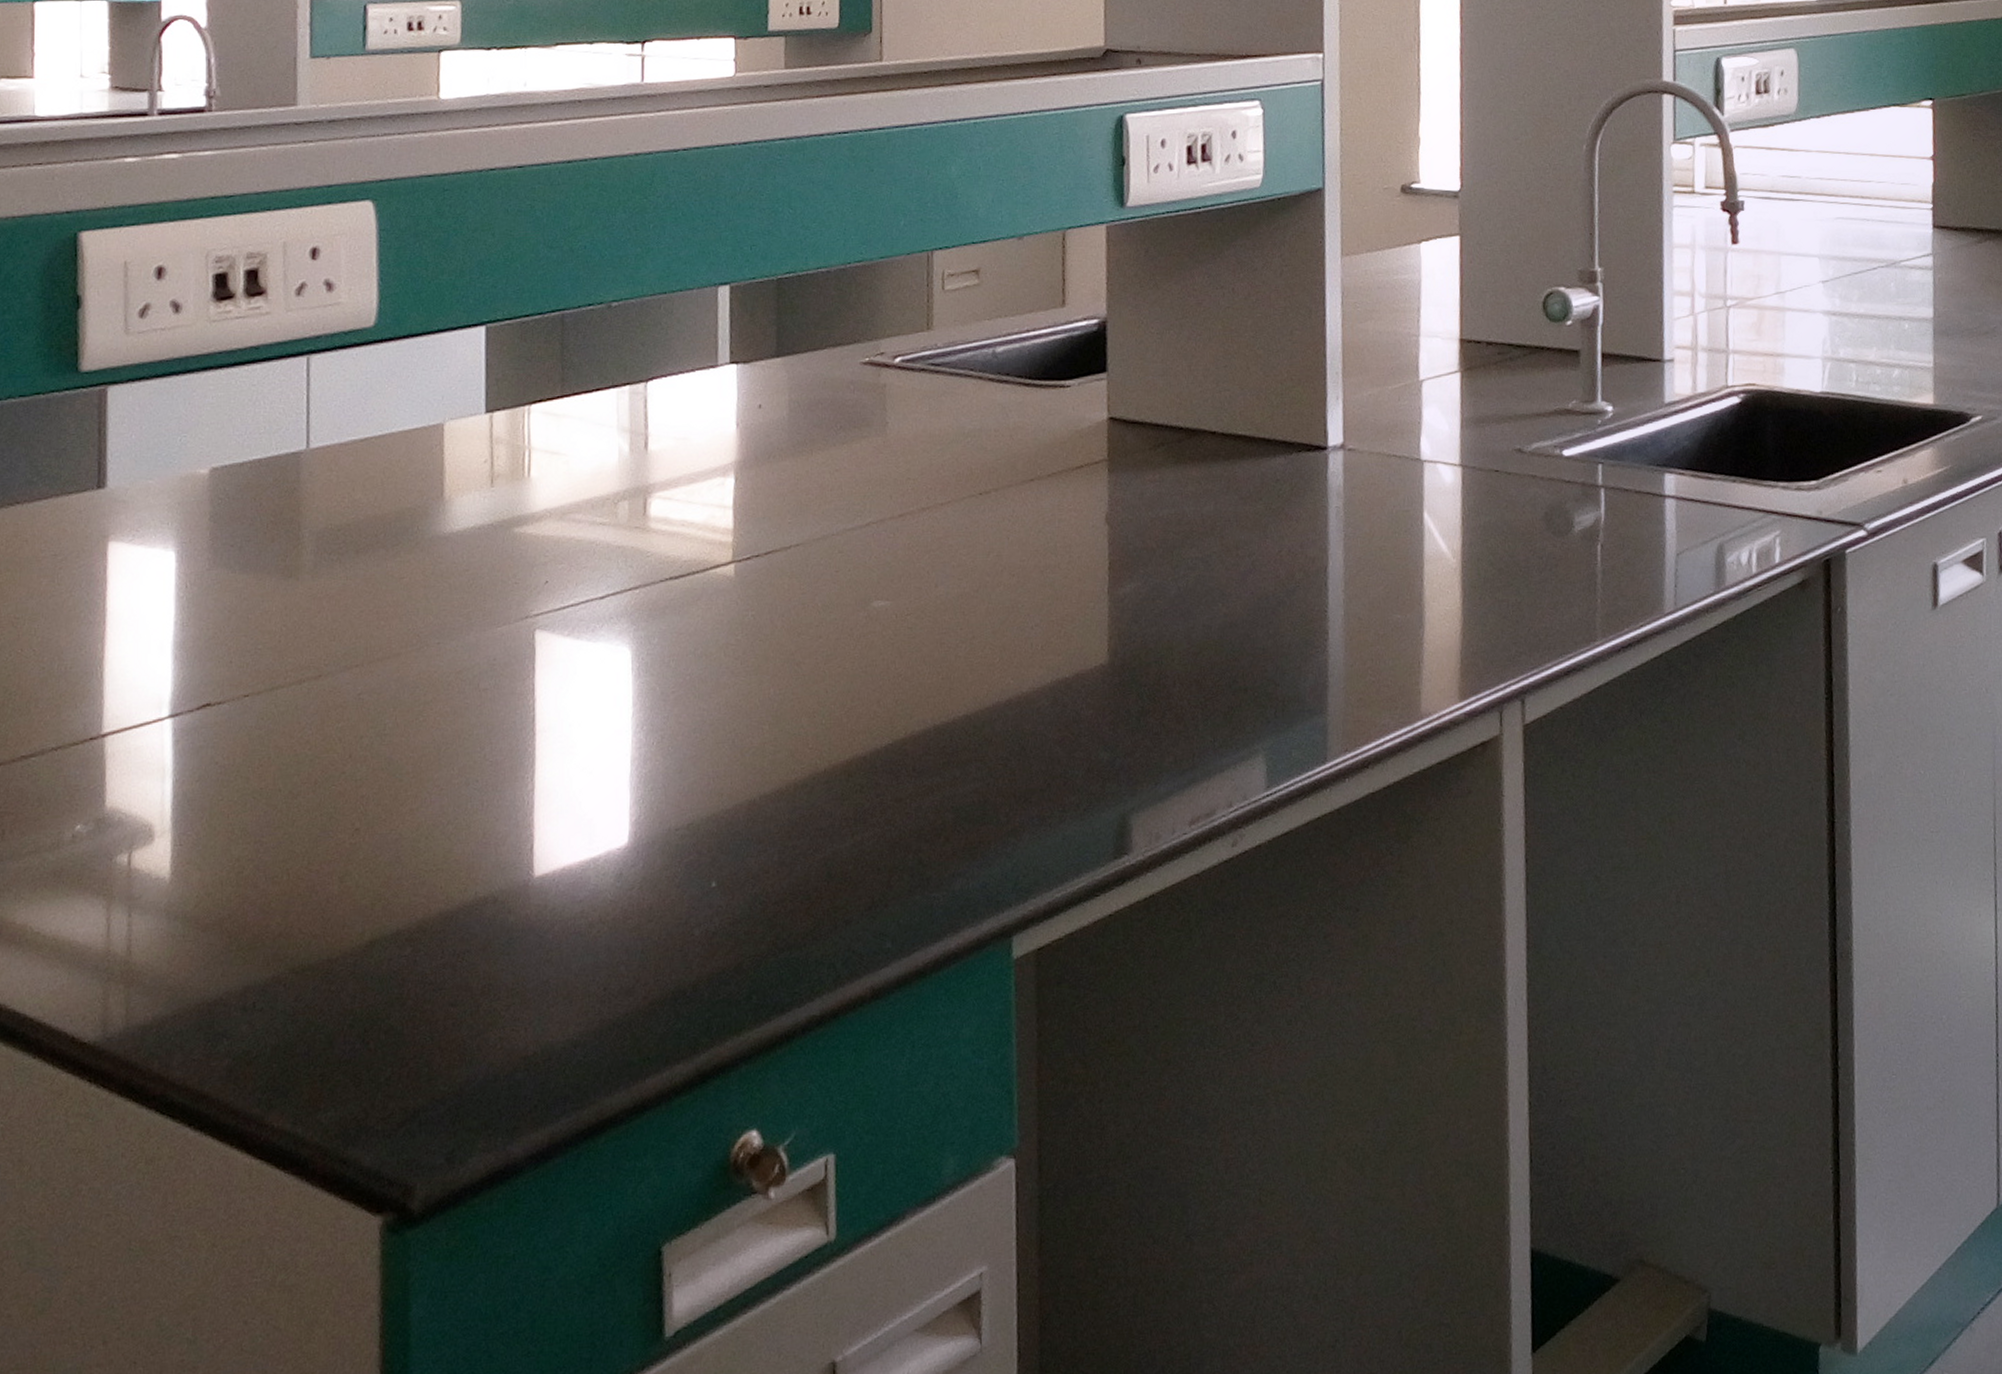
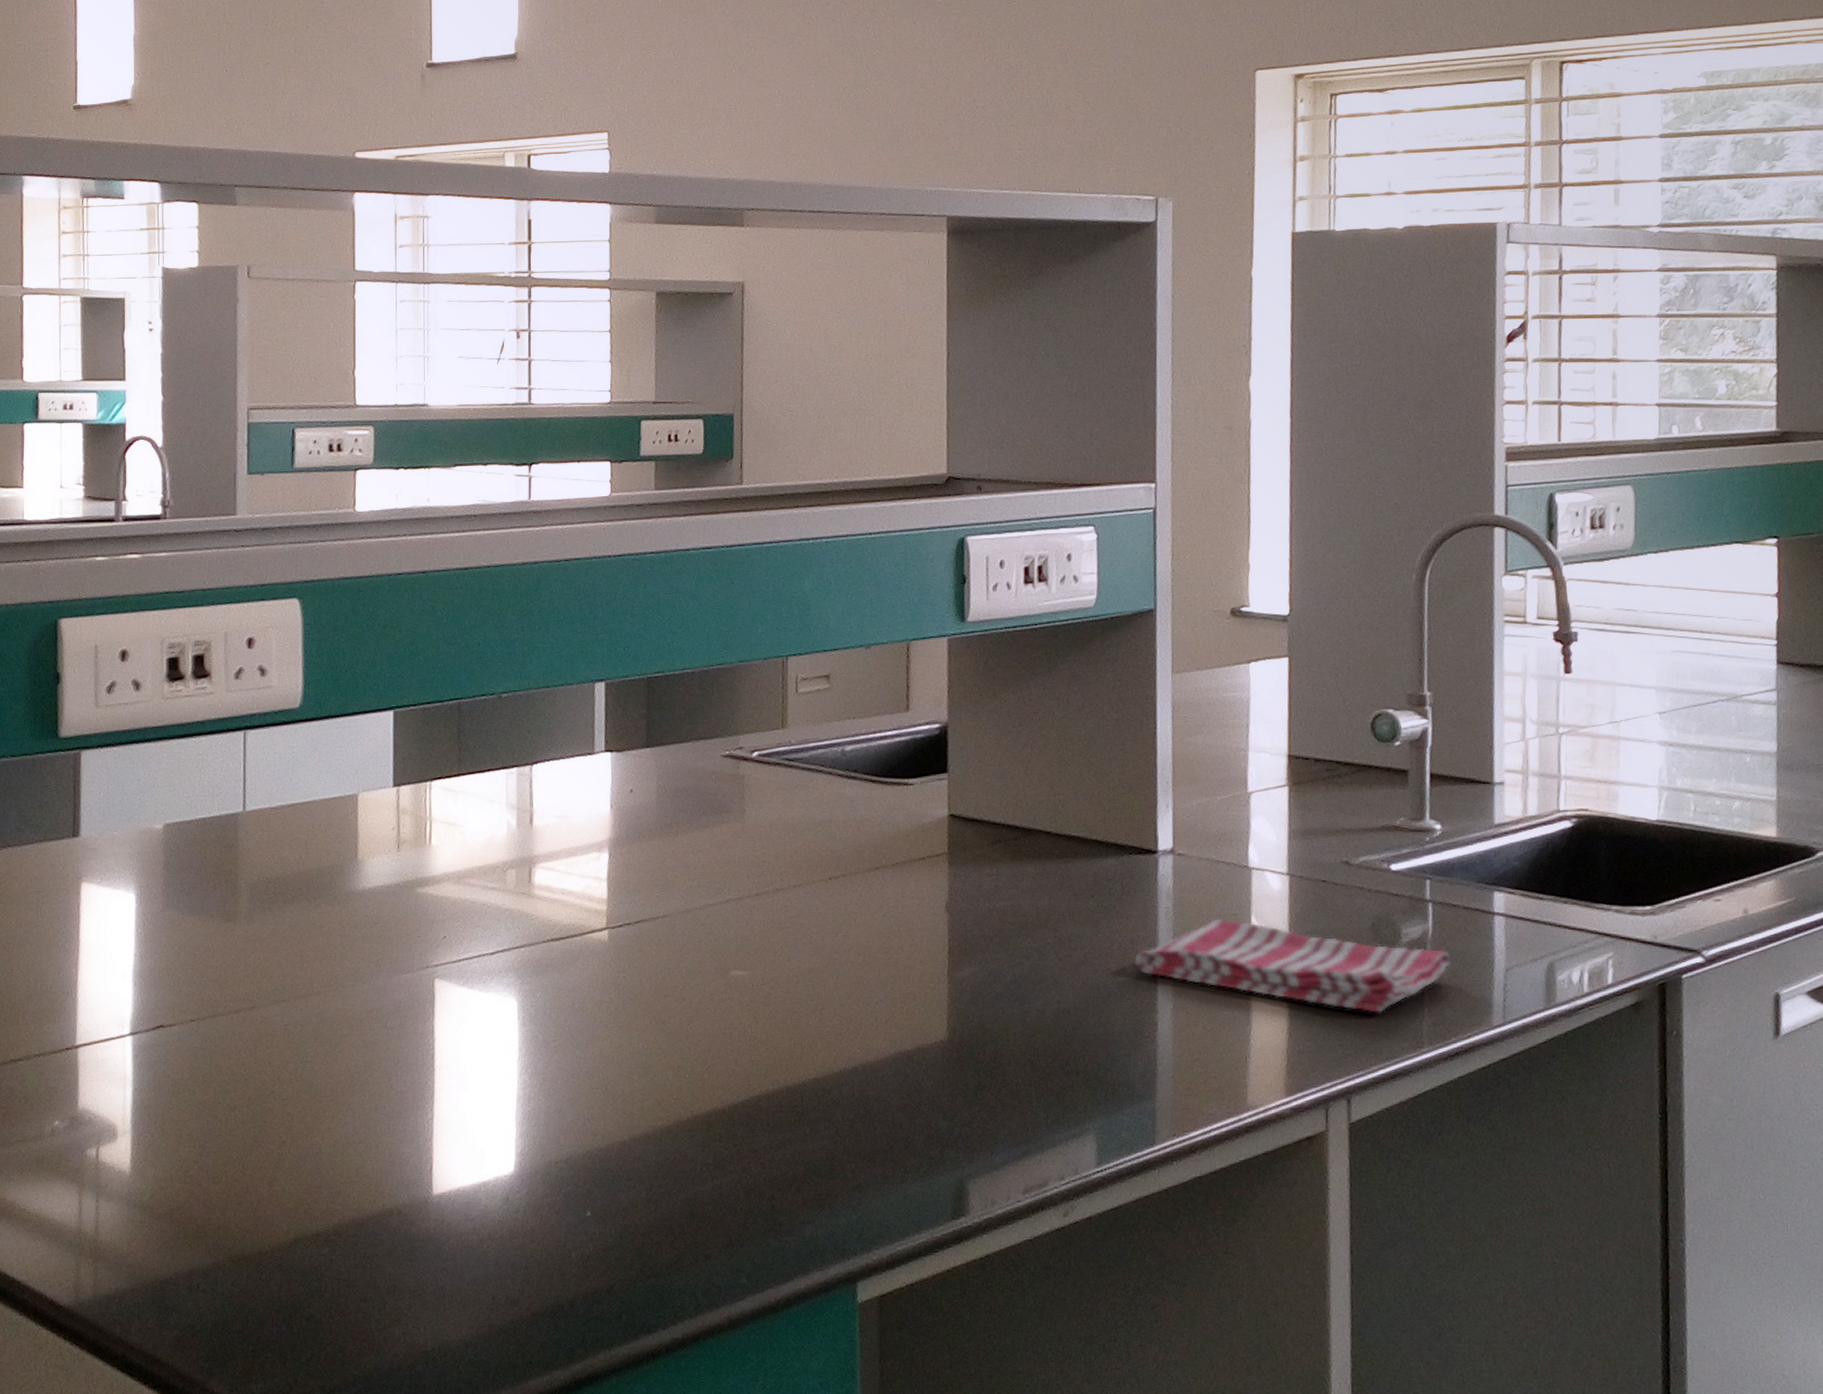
dish towel: none [1304,516,1624,607] -> present [1134,919,1452,1013]

